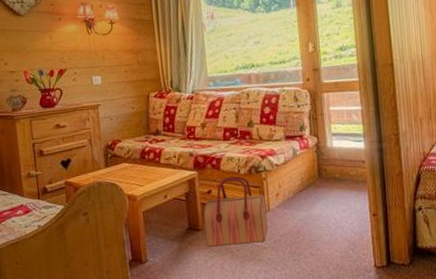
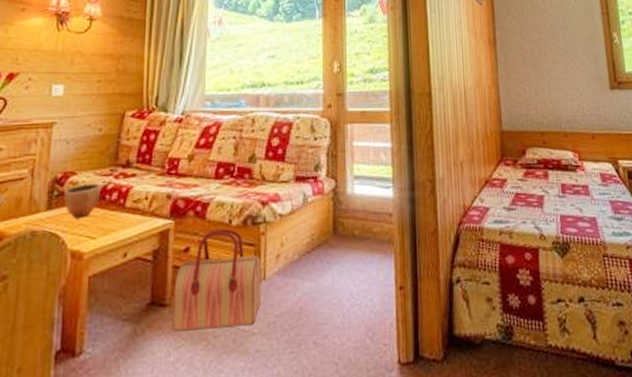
decorative bowl: none [115,147,142,173] -> present [64,183,101,219]

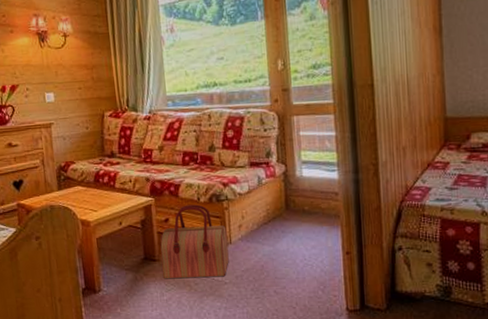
decorative bowl: present [64,183,101,219] -> none [68,170,96,196]

